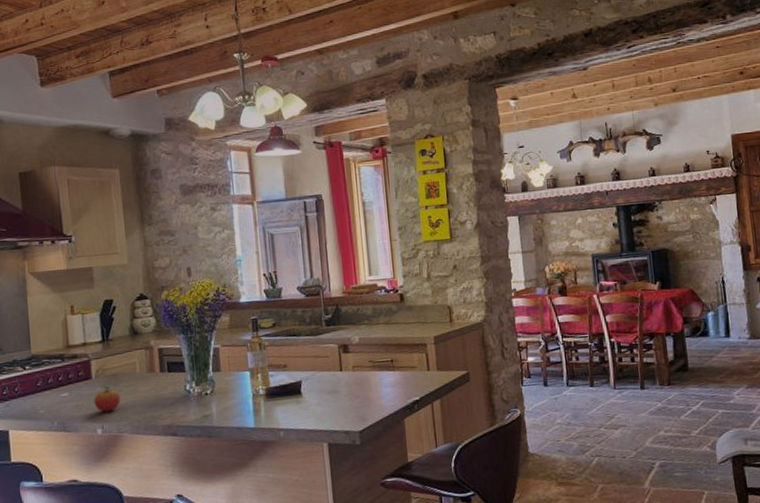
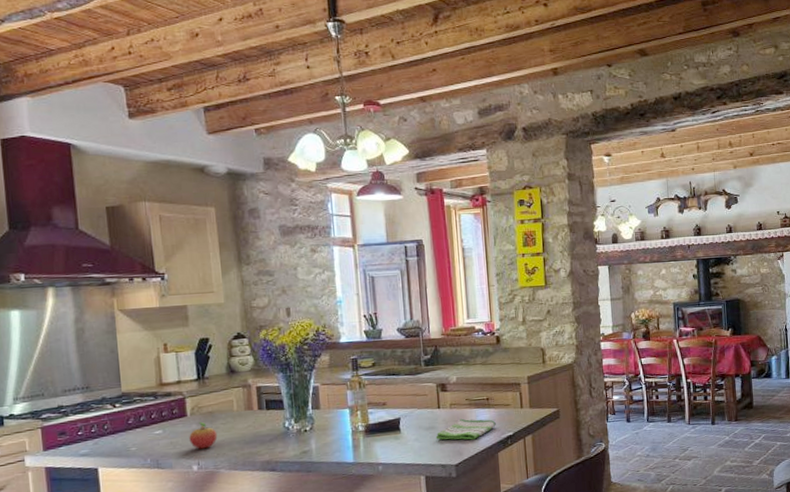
dish towel: none [338,381,401,405] -> present [435,418,496,440]

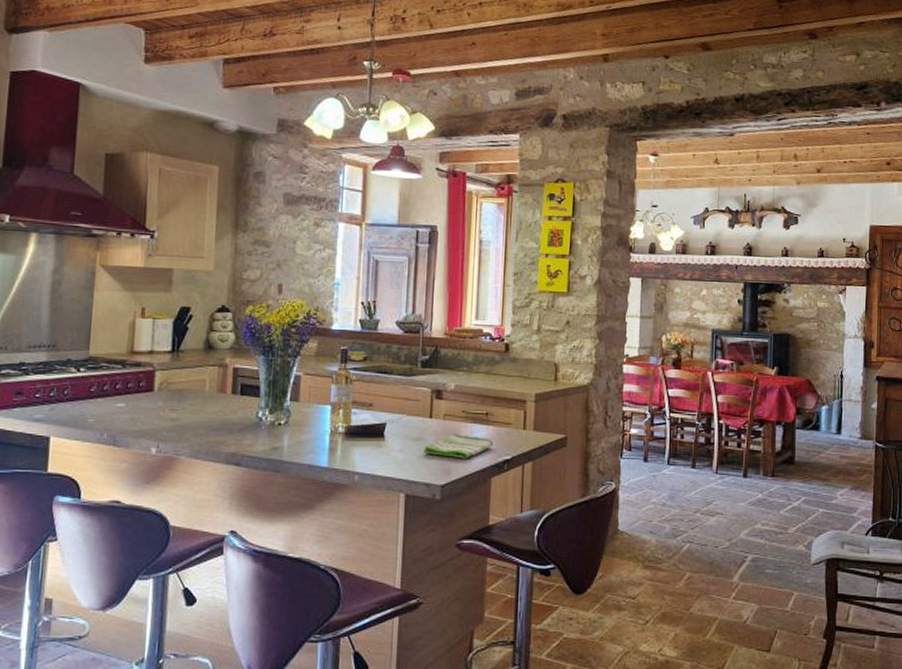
fruit: present [189,421,218,449] -> none [152,399,183,430]

